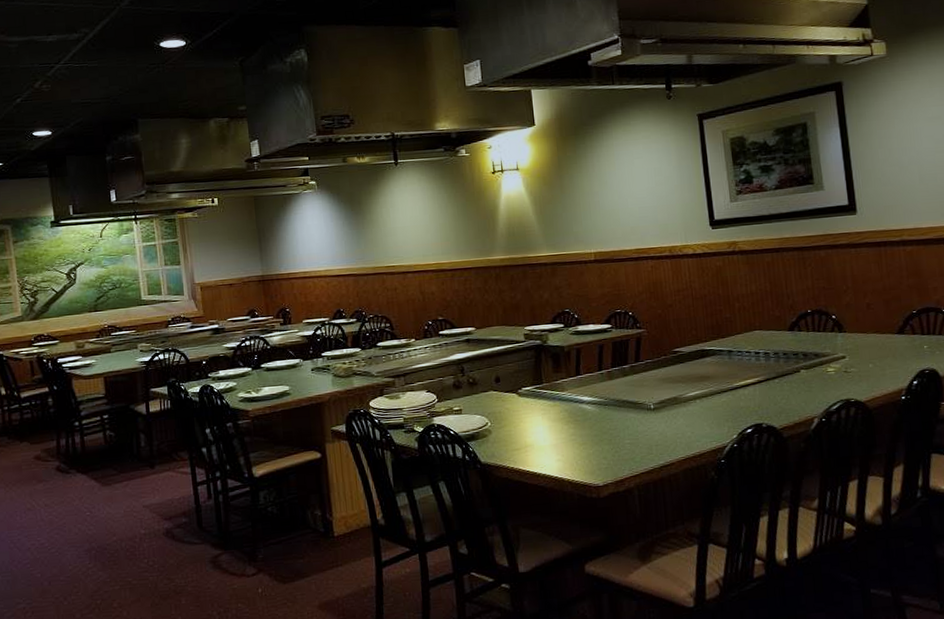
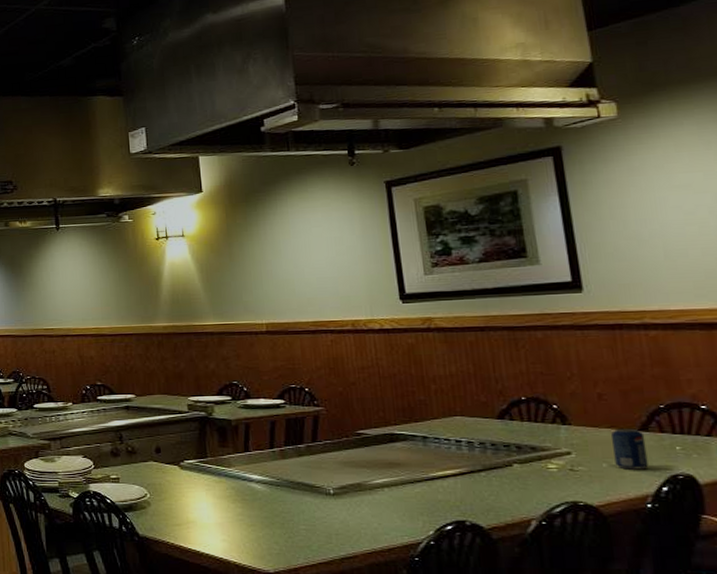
beverage can: none [876,332,904,368] -> present [611,428,649,470]

